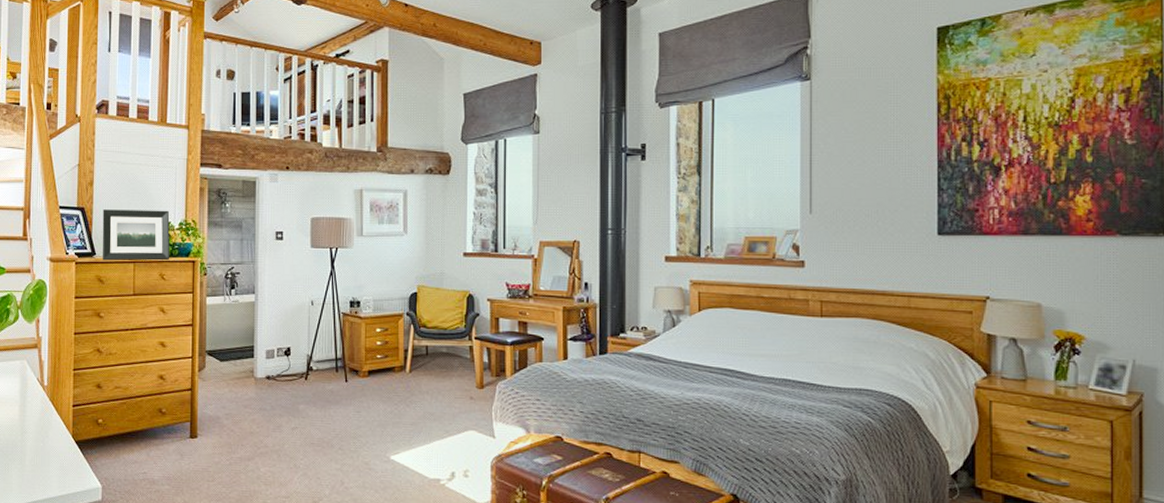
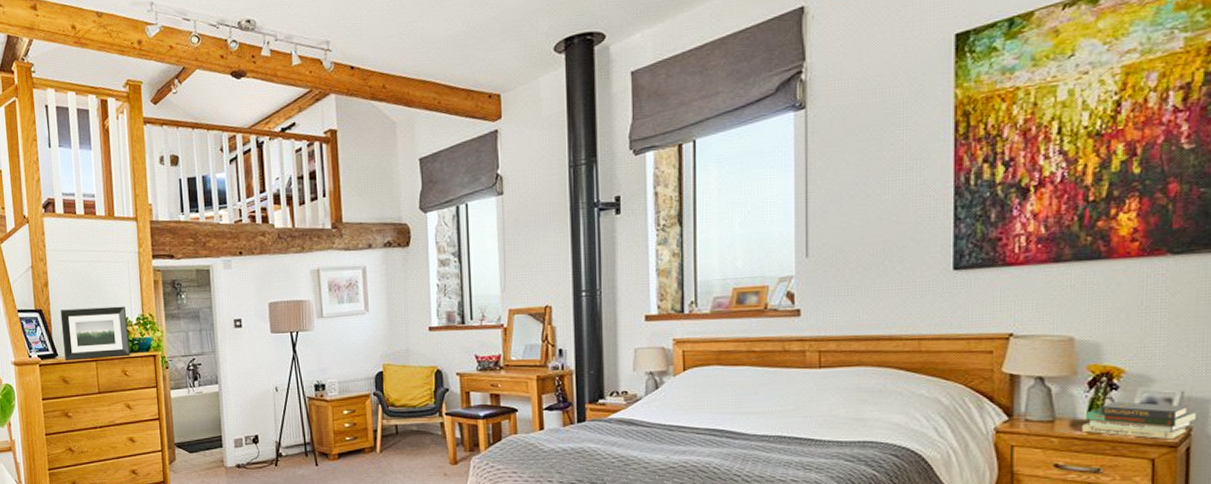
books: none [1049,365,1146,404] -> present [1081,401,1196,440]

